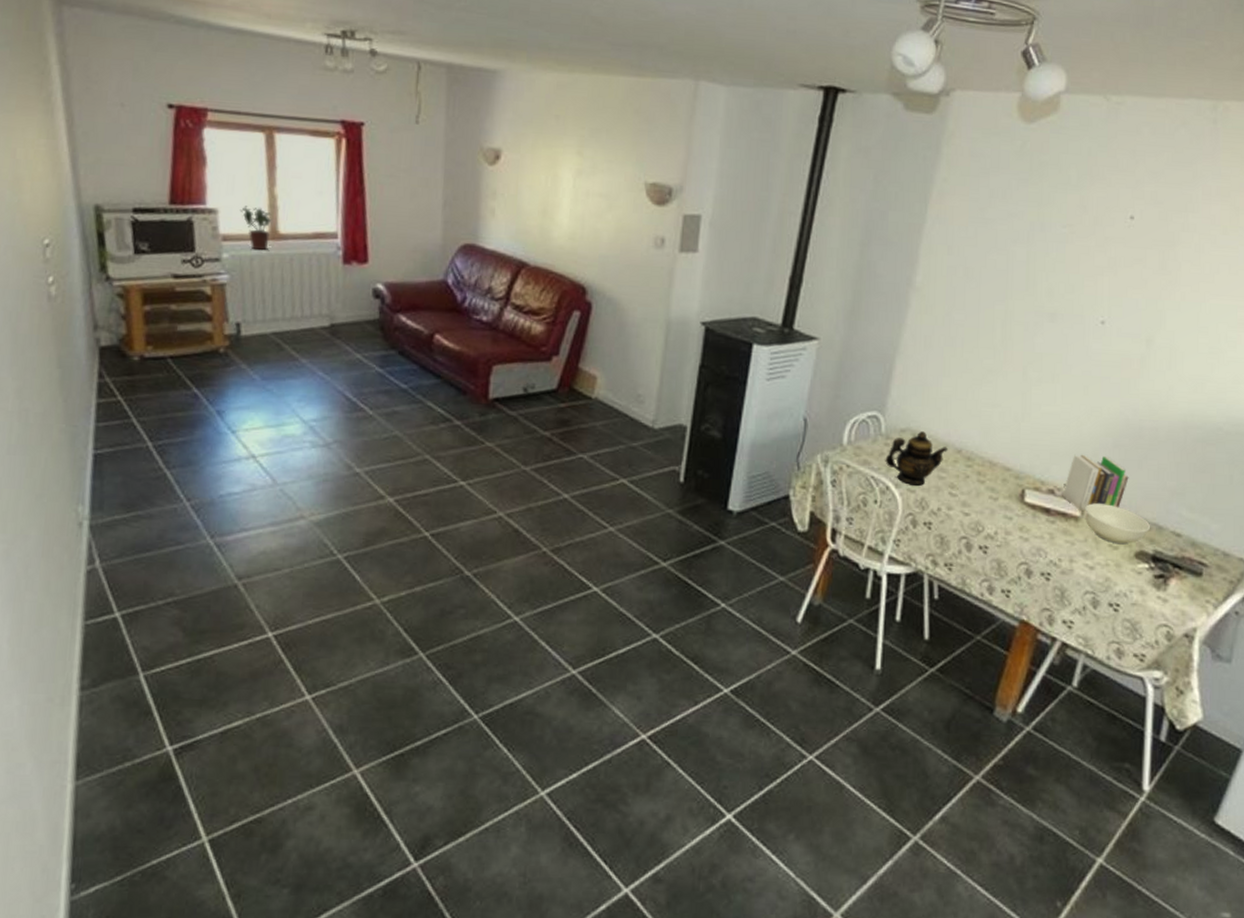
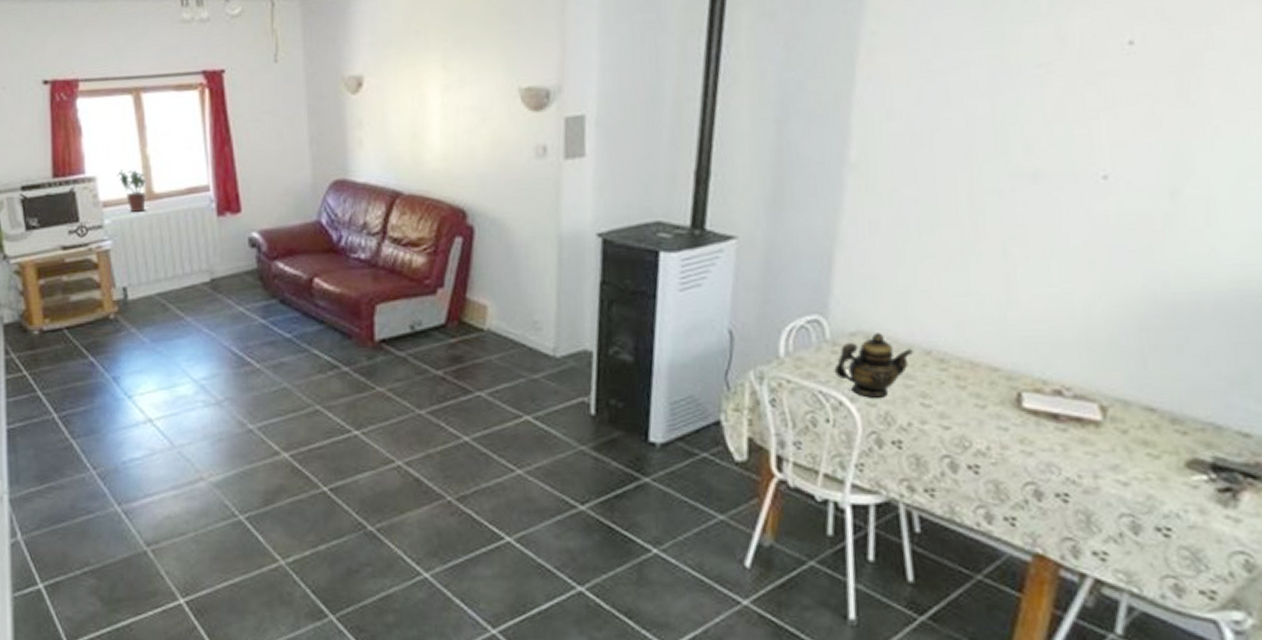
books: present [1062,454,1129,512] -> none [1073,343,1166,415]
bowl: present [1085,503,1151,545] -> none [1107,402,1205,452]

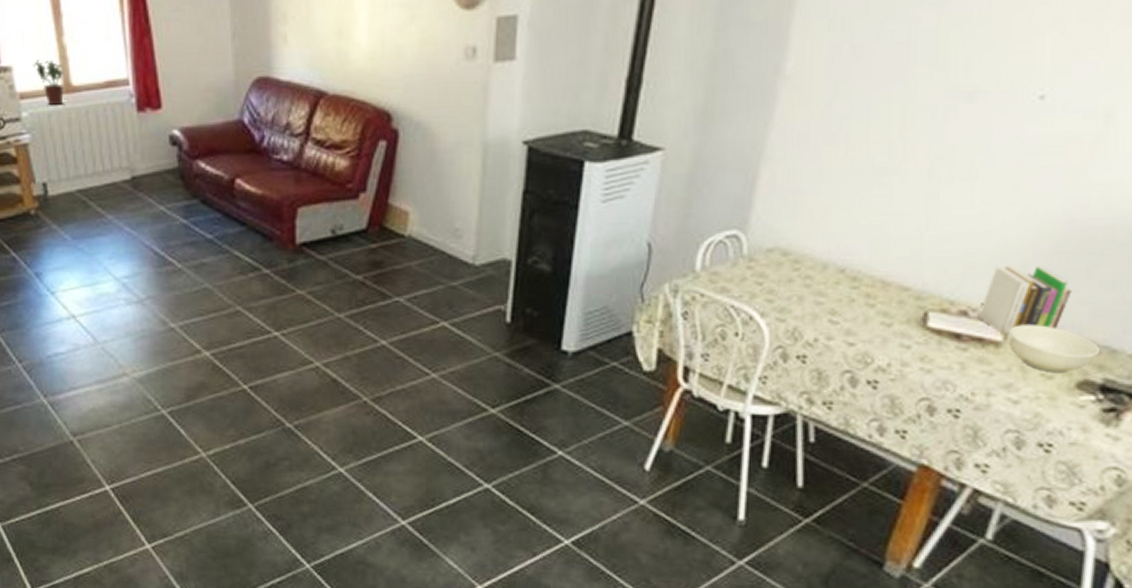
teapot: present [834,333,914,398] -> none [748,250,829,313]
books: none [1073,343,1166,415] -> present [978,265,1072,336]
bowl: none [1107,402,1205,452] -> present [1008,325,1101,373]

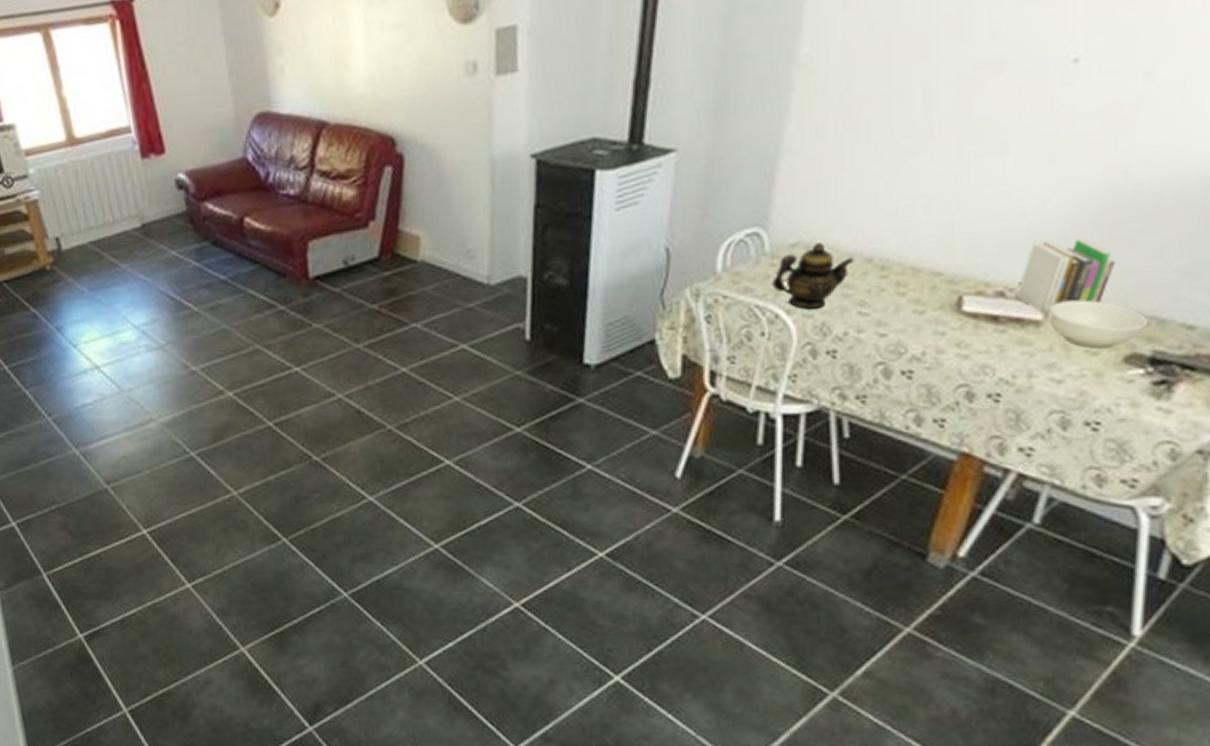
potted plant: present [32,60,64,106] -> none [35,114,68,159]
teapot: none [748,250,829,313] -> present [772,242,855,310]

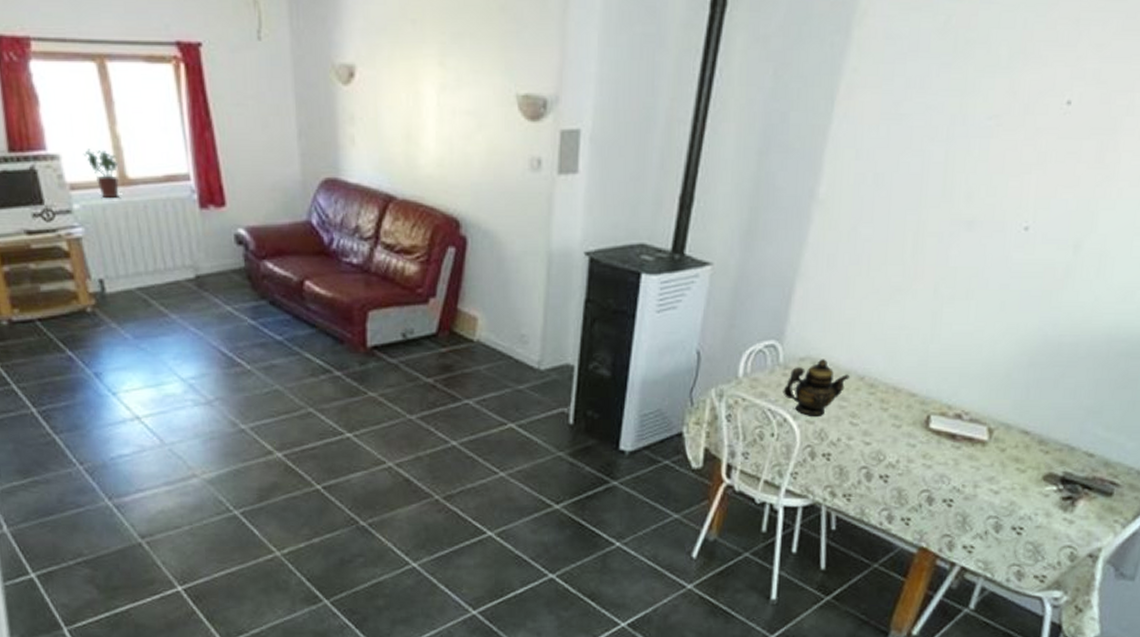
potted plant: none [35,114,68,159] -> present [83,149,119,199]
books: present [1016,239,1116,314] -> none [970,375,1043,436]
bowl: present [1049,300,1149,349] -> none [992,426,1063,468]

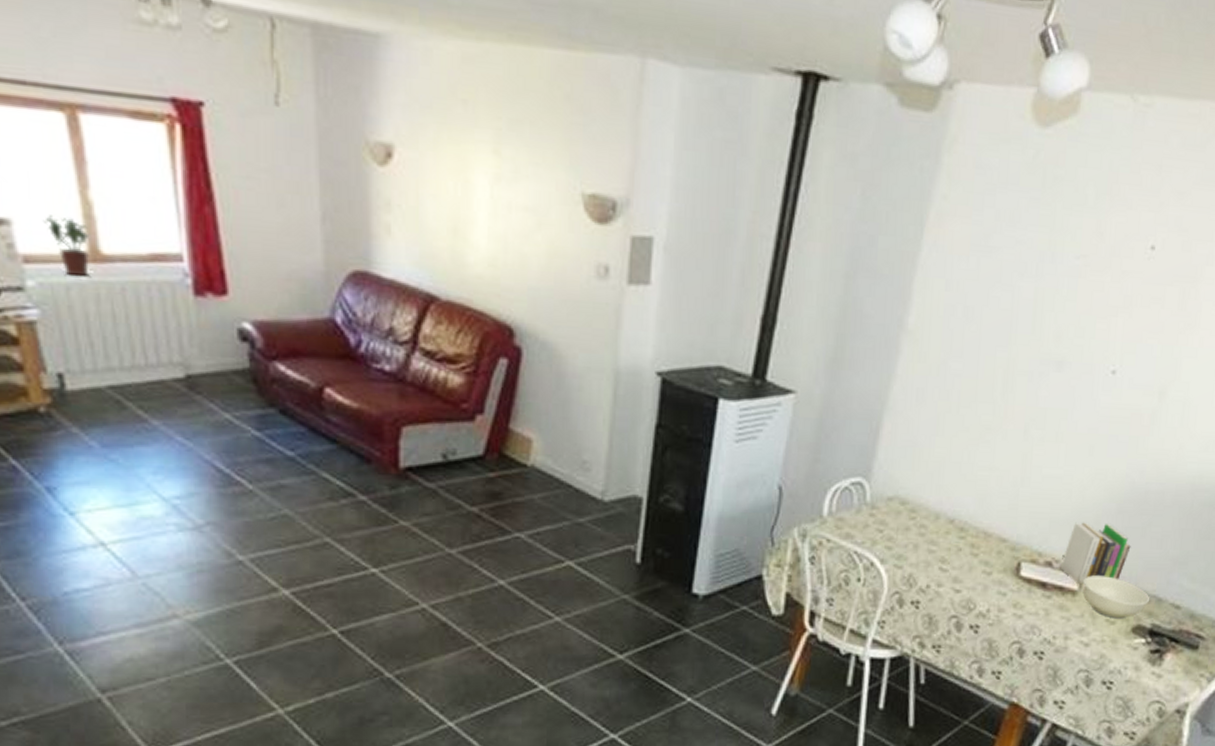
teapot: present [783,359,851,416] -> none [870,499,940,561]
books: none [970,375,1043,436] -> present [1060,522,1131,585]
bowl: none [992,426,1063,468] -> present [1082,575,1150,619]

